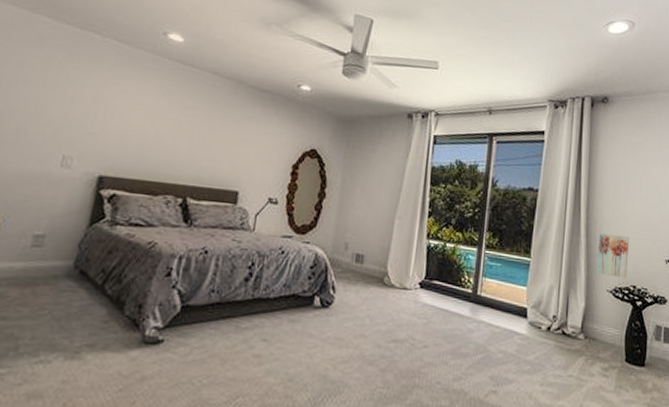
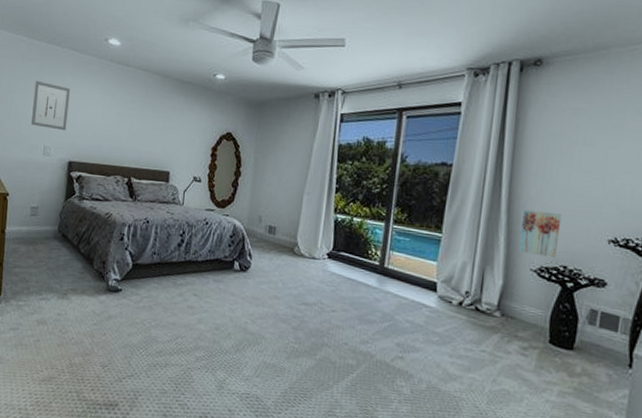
wall art: none [46,72,109,138] -> present [31,80,70,131]

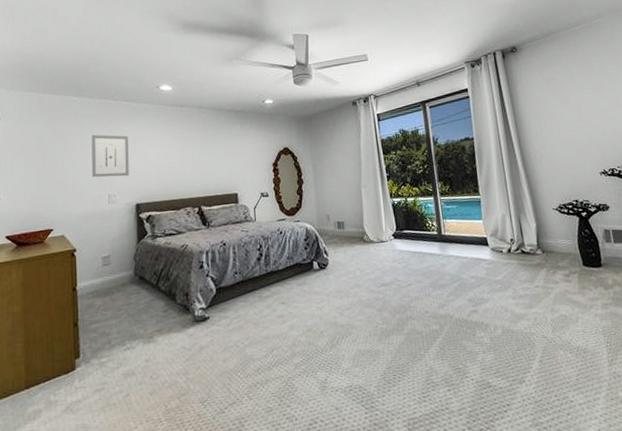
wall art: present [518,209,562,258] -> none [535,159,568,197]

